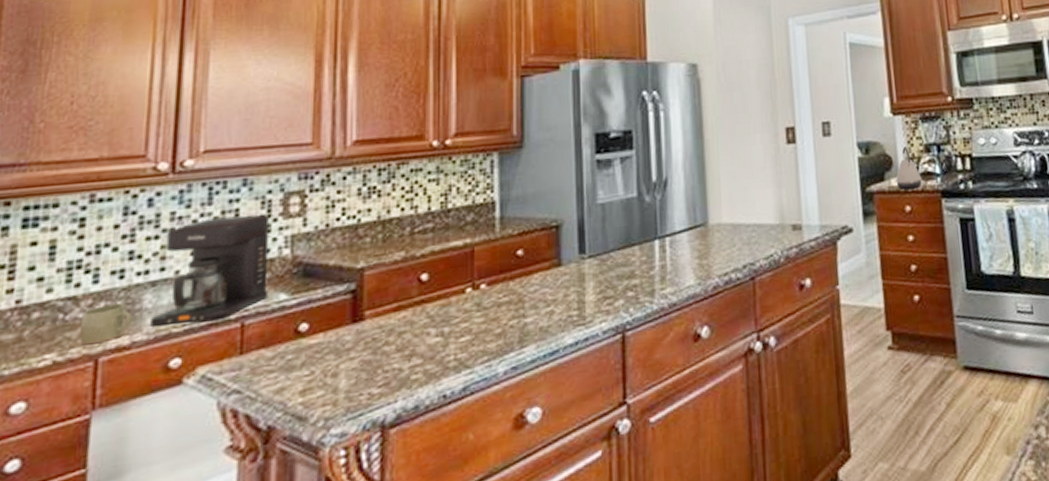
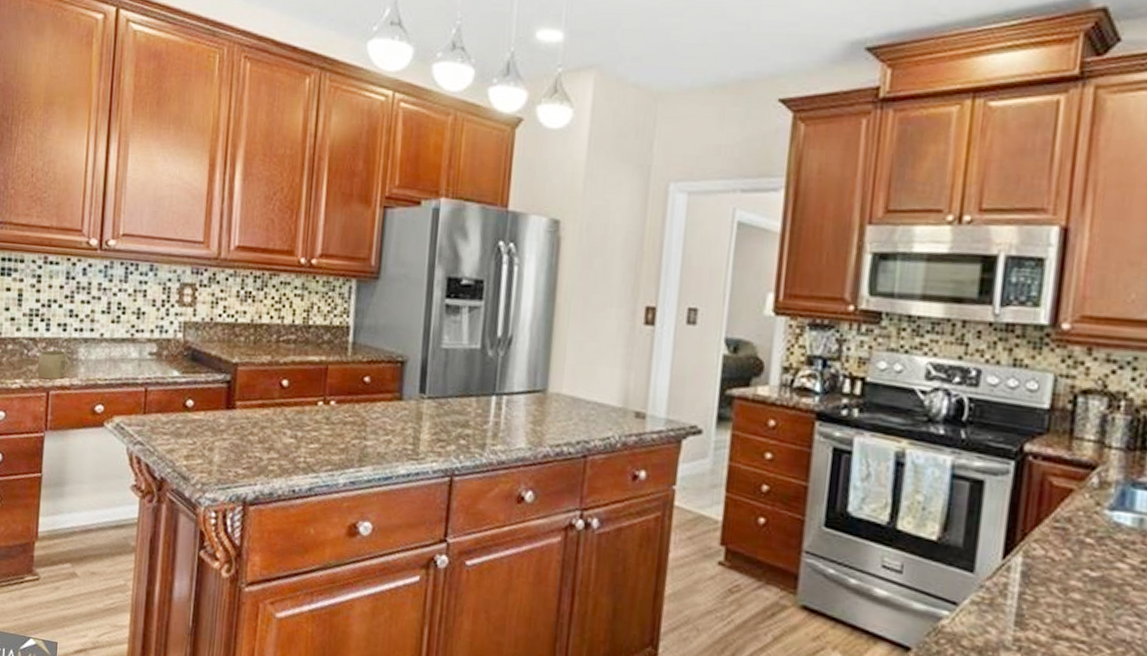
coffee maker: present [150,214,270,328] -> none [83,294,168,382]
kettle: present [896,147,922,189] -> none [763,353,796,403]

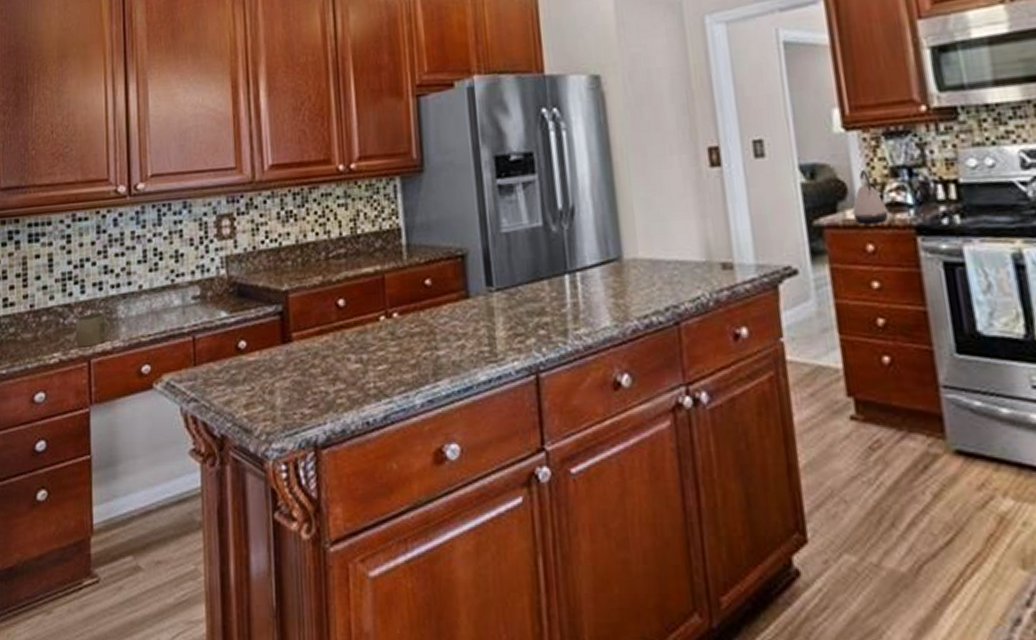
kettle: none [763,353,796,403] -> present [852,170,888,224]

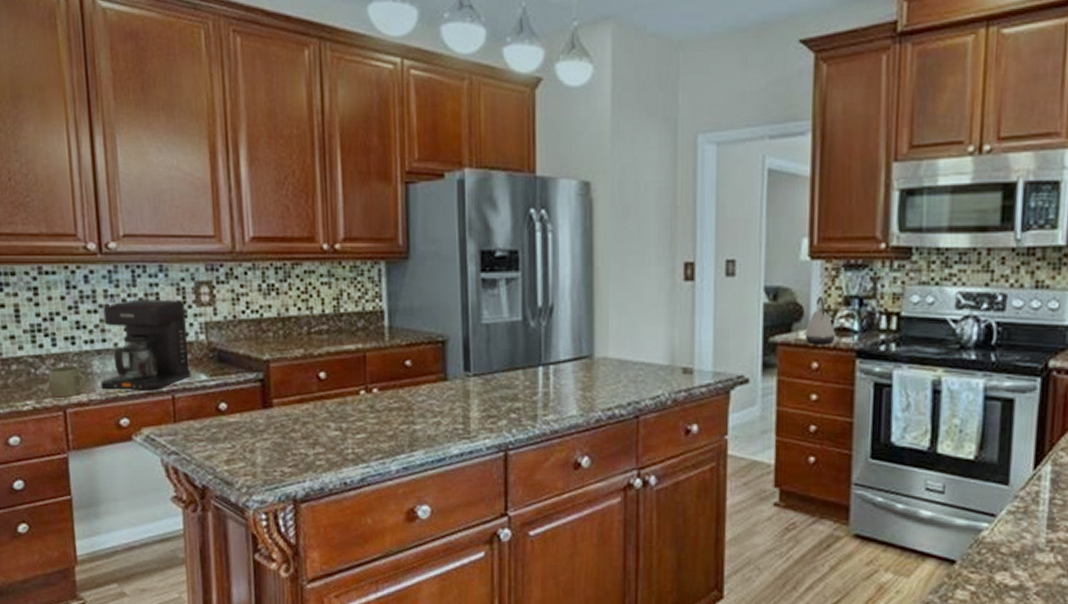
coffee maker: none [125,235,212,336] -> present [101,299,192,391]

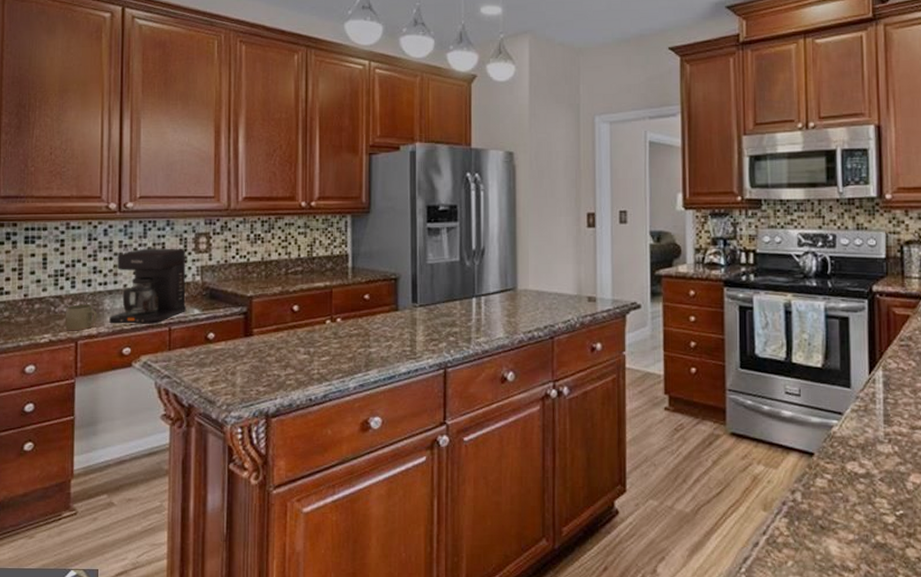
kettle: present [805,297,836,344] -> none [683,238,707,276]

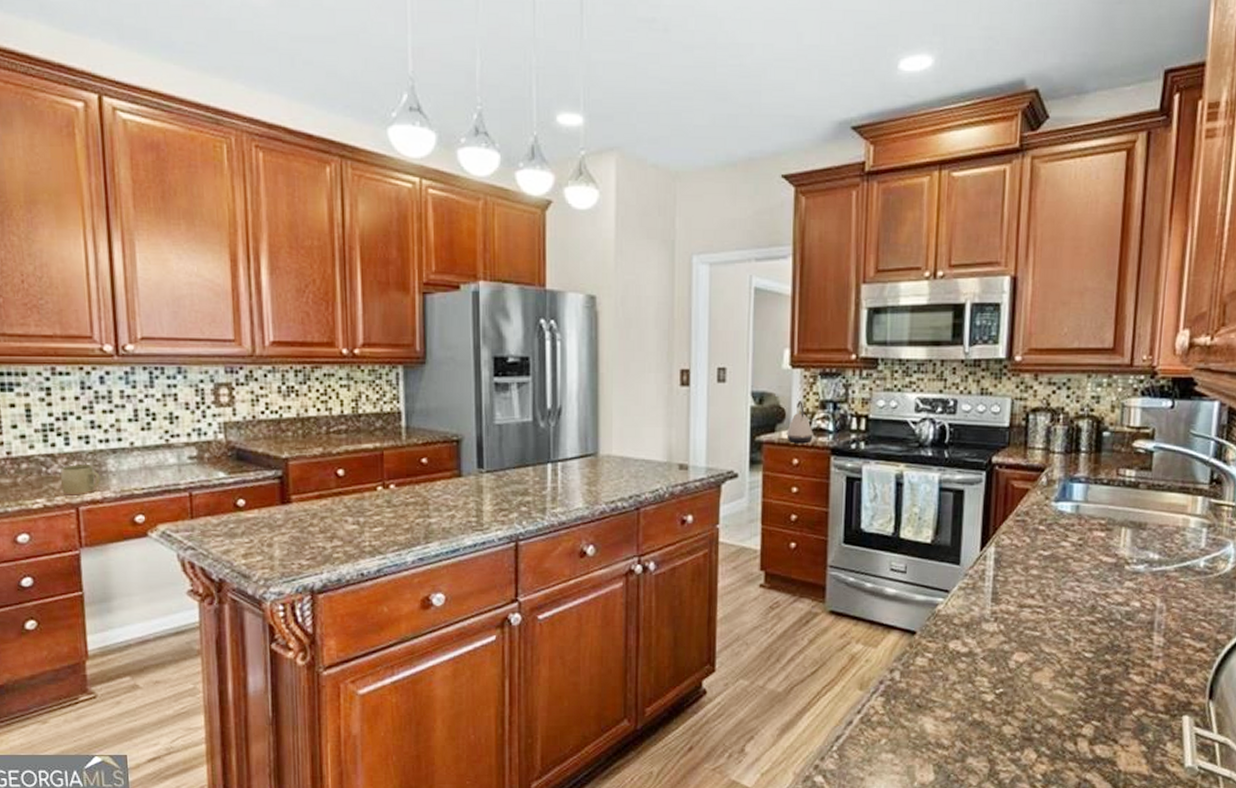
coffee maker: present [109,248,187,324] -> none [116,400,210,488]
kettle: none [683,238,707,276] -> present [786,401,813,443]

